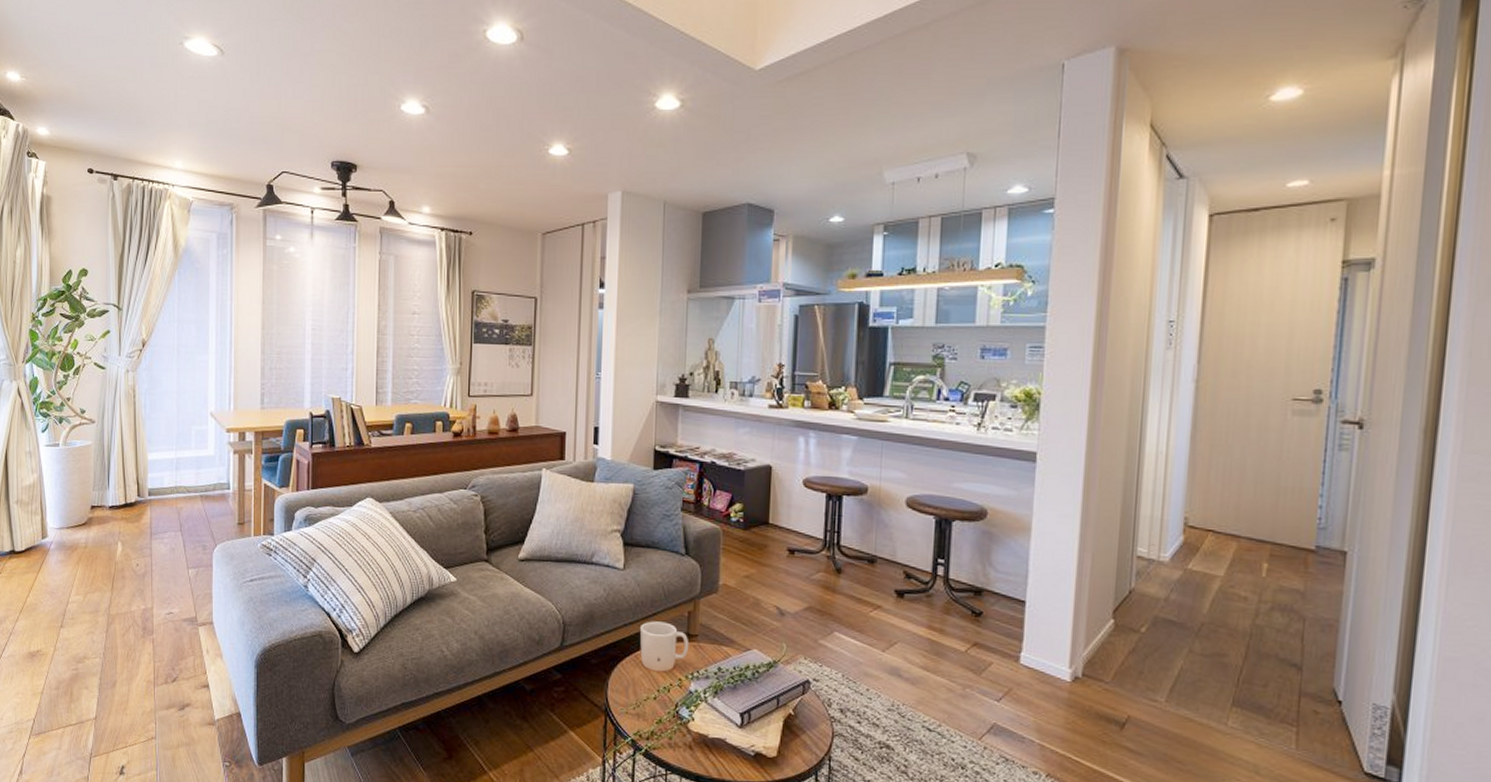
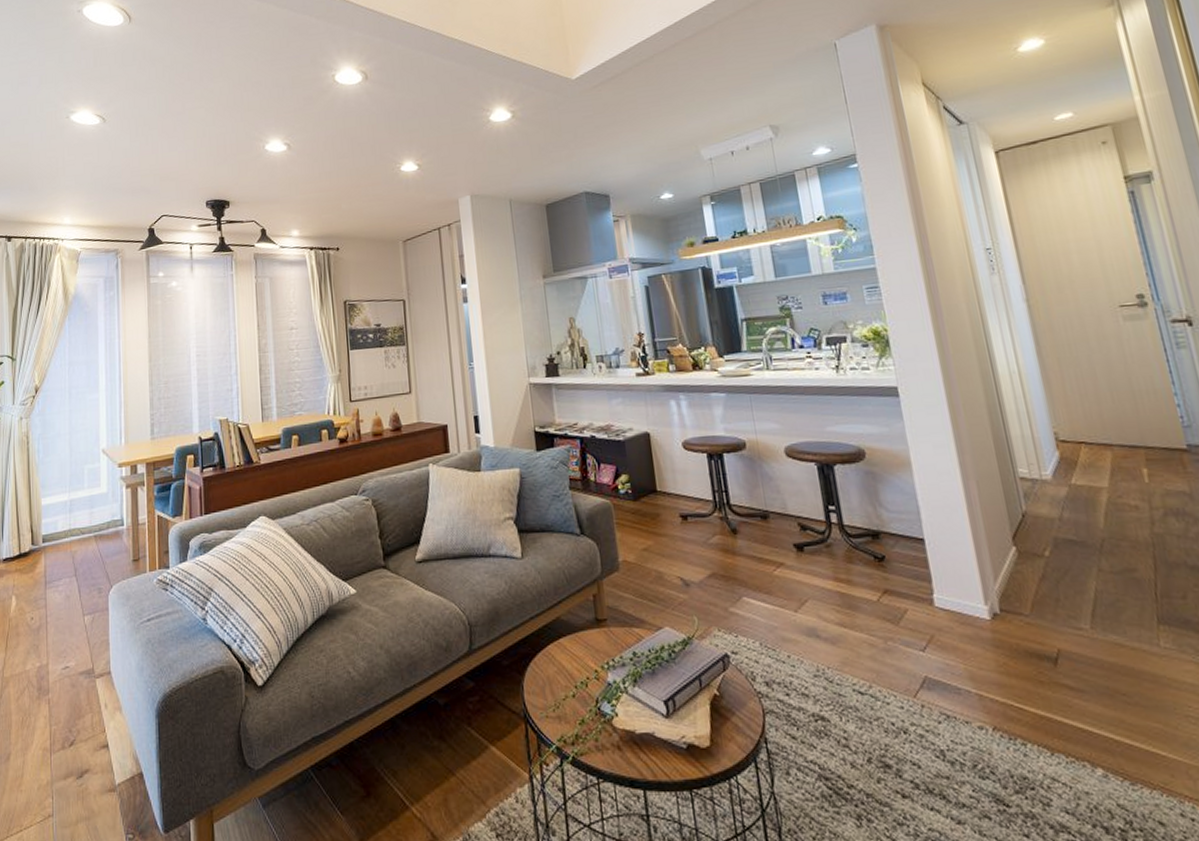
mug: present [639,621,690,672] -> none [546,609,601,666]

